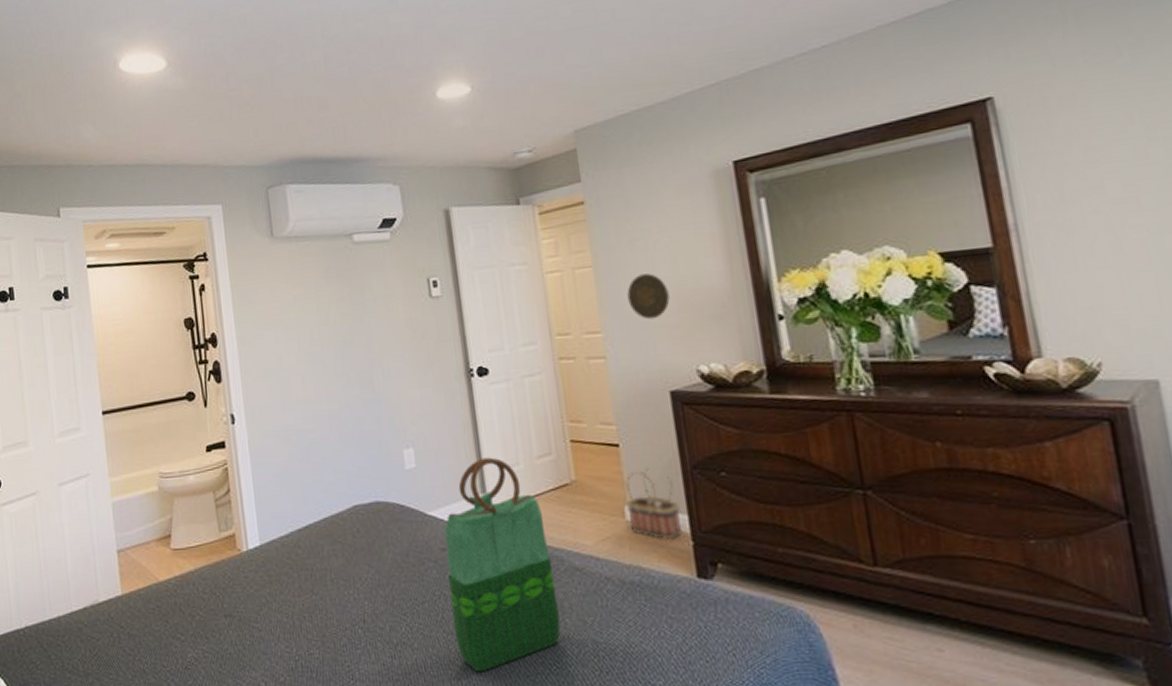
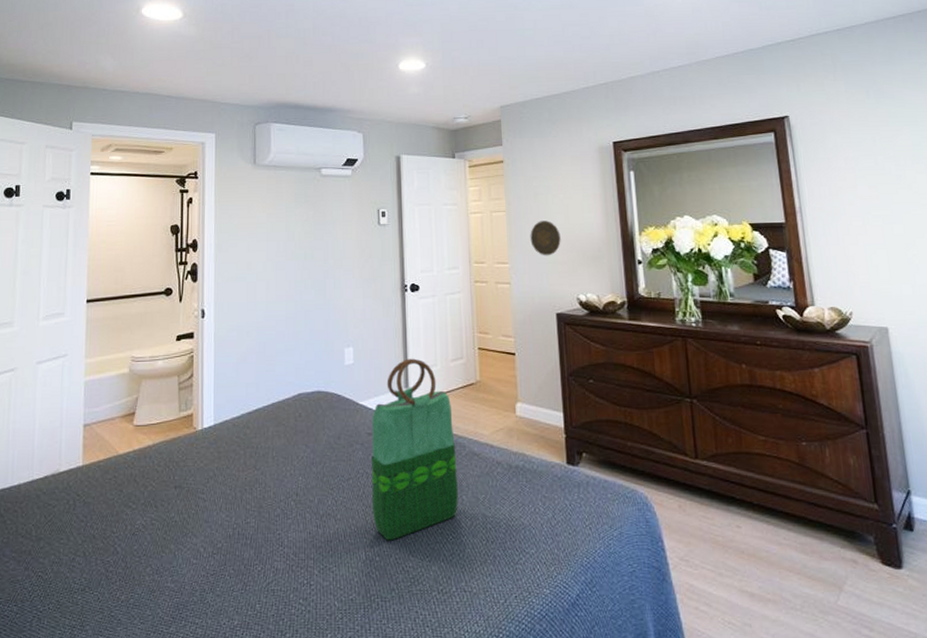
basket: present [625,467,683,541] -> none [518,372,558,433]

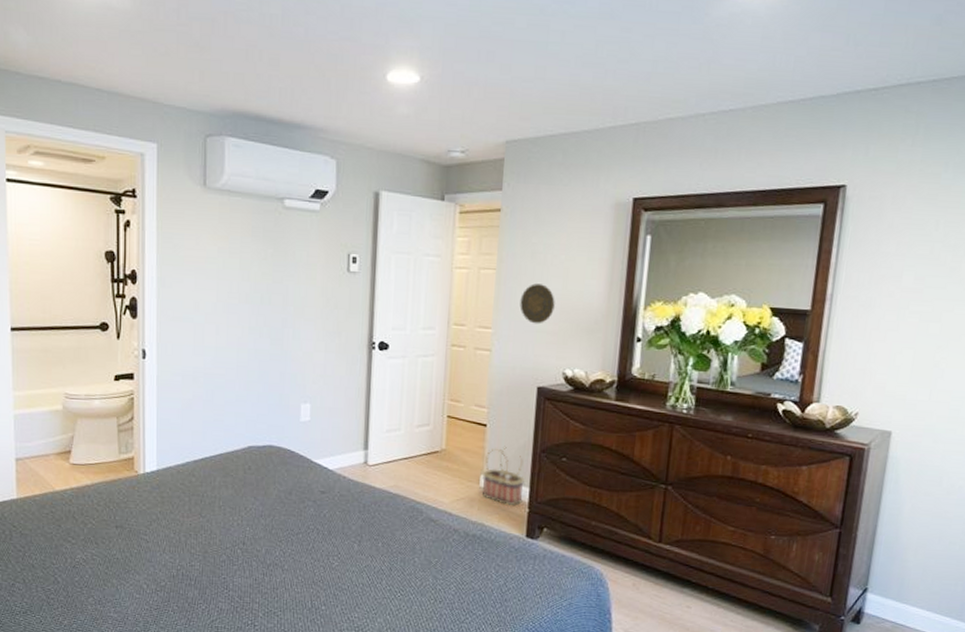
tote bag: present [372,358,458,541] -> none [321,420,413,593]
basket: none [518,372,558,433] -> present [481,446,524,506]

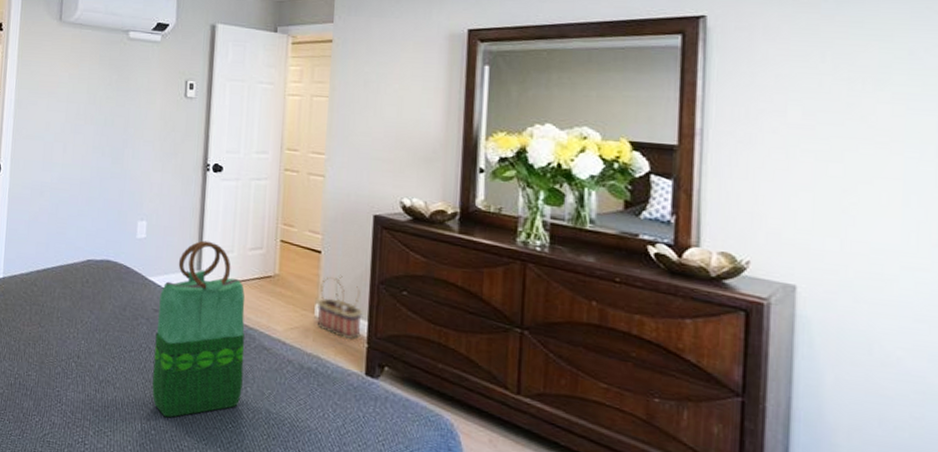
tote bag: none [321,420,413,593] -> present [152,240,245,418]
decorative plate: present [520,283,555,324] -> none [353,111,390,152]

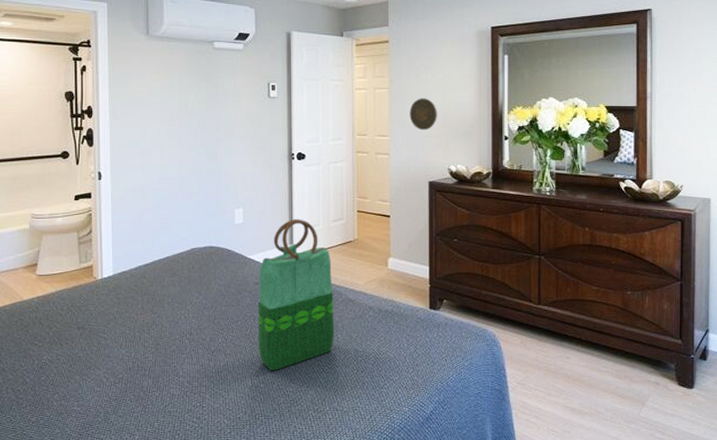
basket: present [317,274,362,340] -> none [390,232,424,283]
decorative plate: none [353,111,390,152] -> present [409,98,437,131]

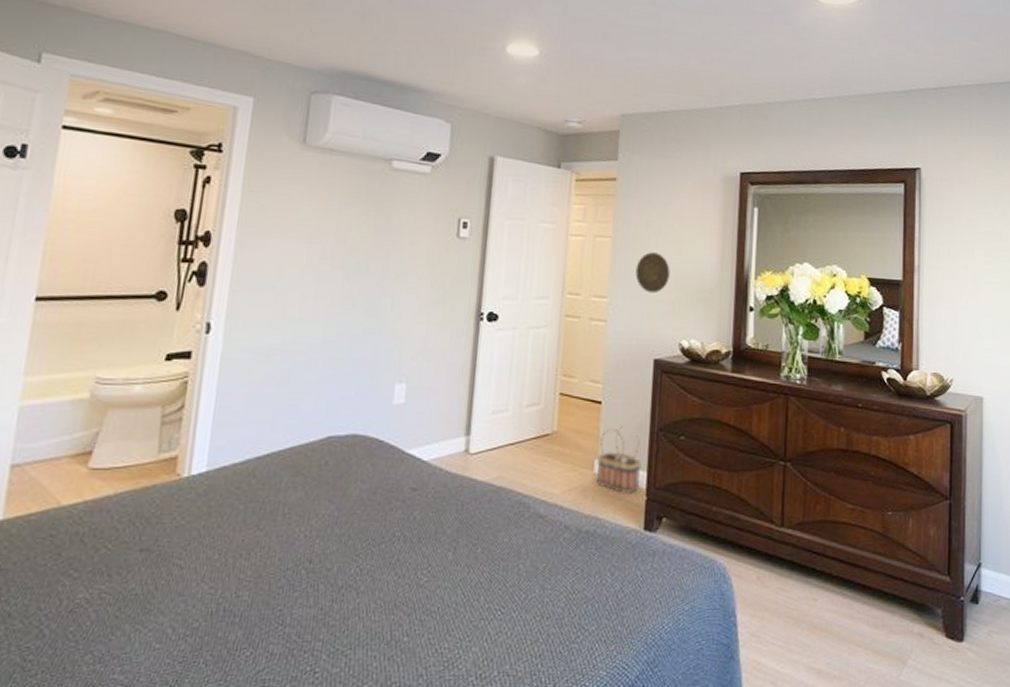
tote bag: present [258,219,334,371] -> none [406,401,520,618]
basket: none [390,232,424,283] -> present [596,425,642,494]

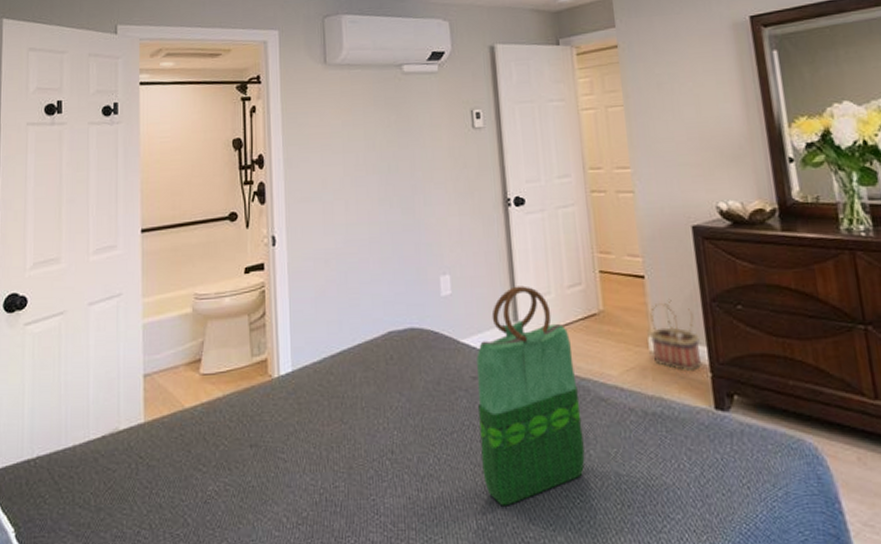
tote bag: none [406,401,520,618] -> present [477,286,585,507]
decorative plate: present [635,252,670,294] -> none [654,114,693,158]

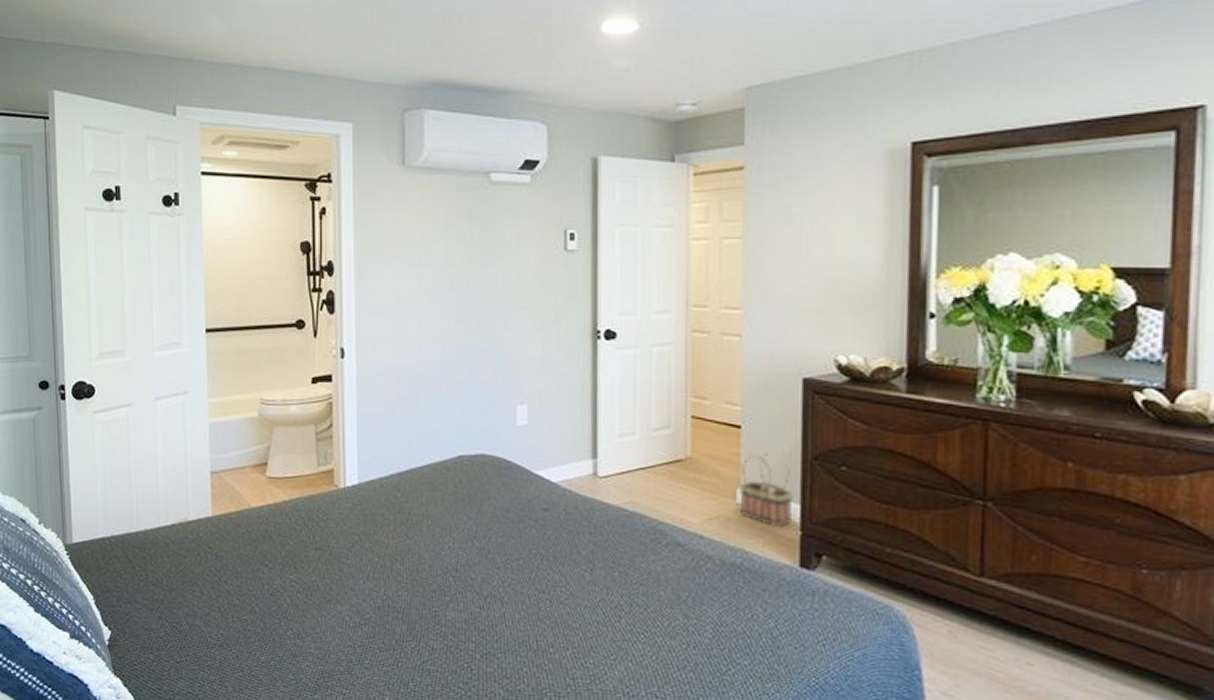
tote bag: present [477,286,585,507] -> none [547,423,655,633]

